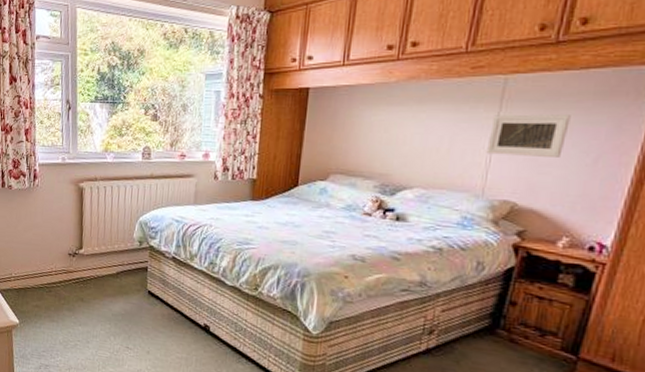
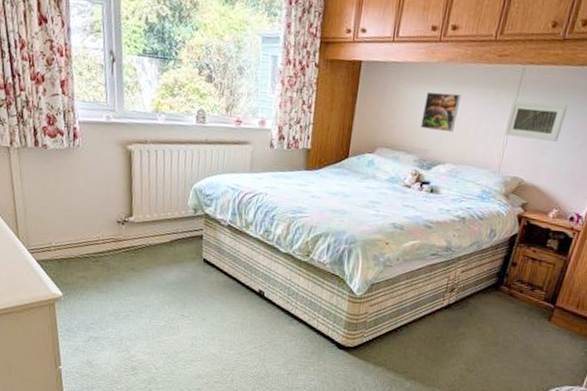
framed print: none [380,112,428,154] -> present [420,91,461,133]

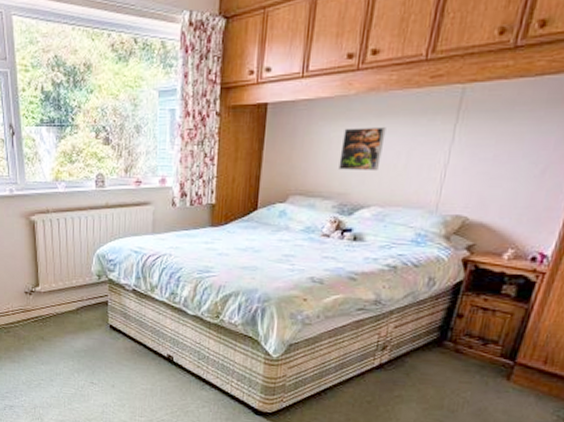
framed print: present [504,101,568,142] -> none [442,125,523,169]

